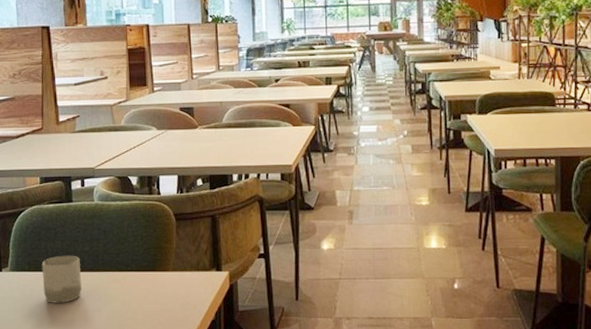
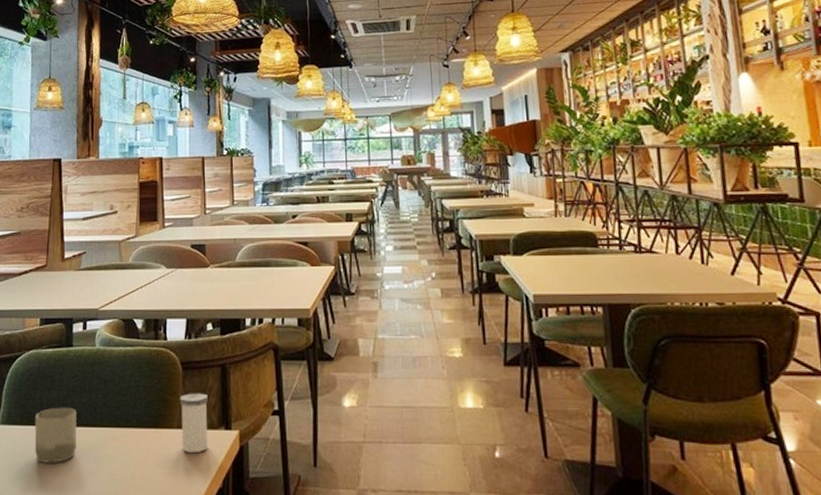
salt shaker: none [174,240,201,292] -> present [180,393,208,453]

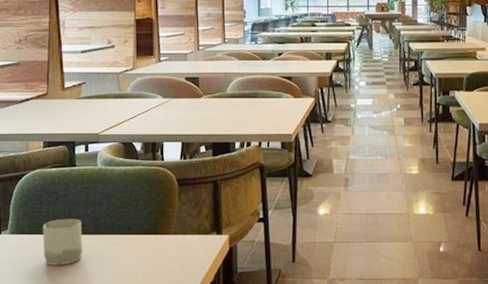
salt shaker: present [180,393,208,453] -> none [176,205,201,254]

